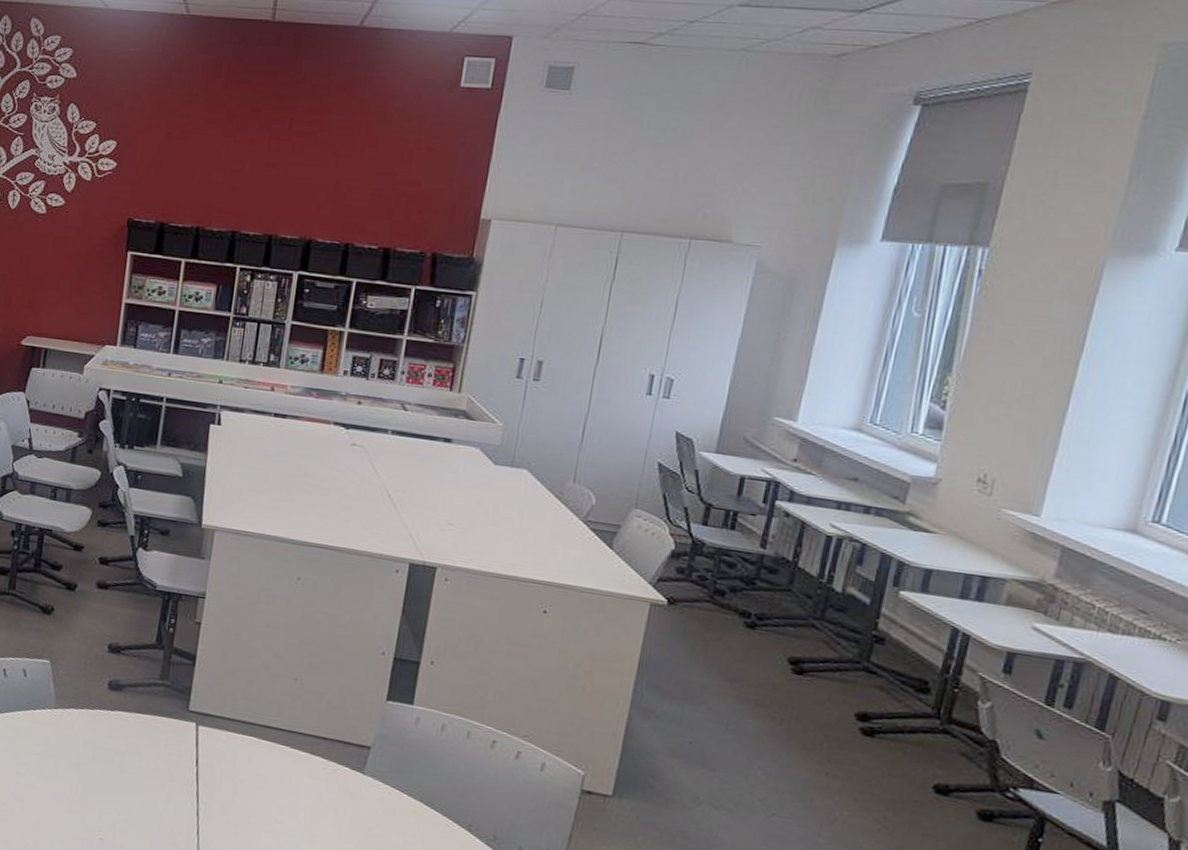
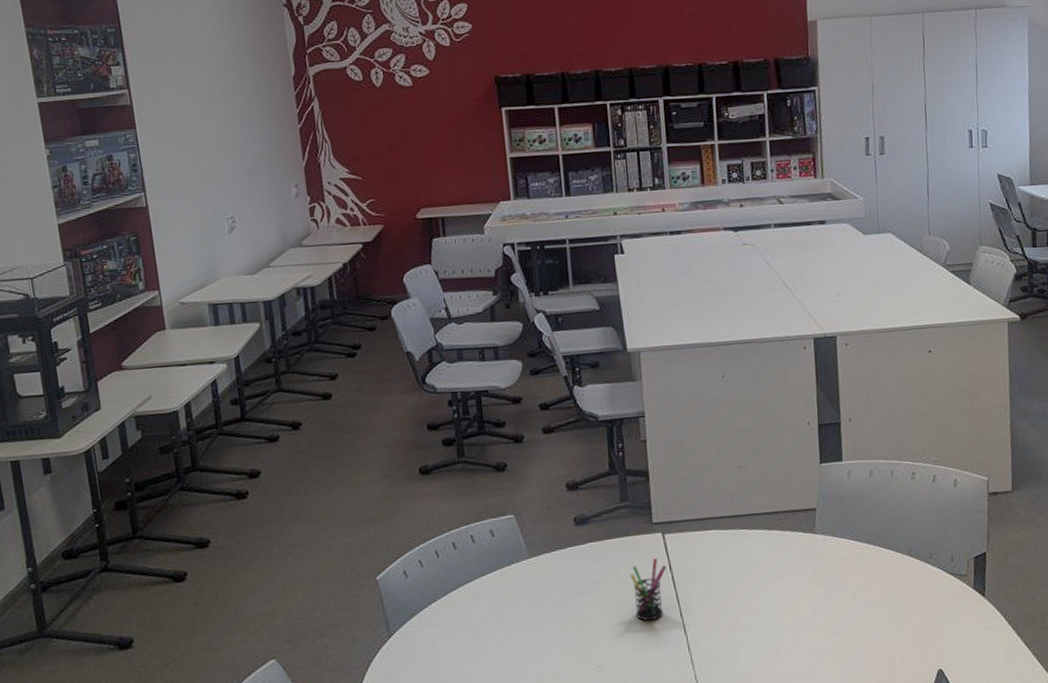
pen holder: none [150,746,194,811] -> present [630,557,667,621]

